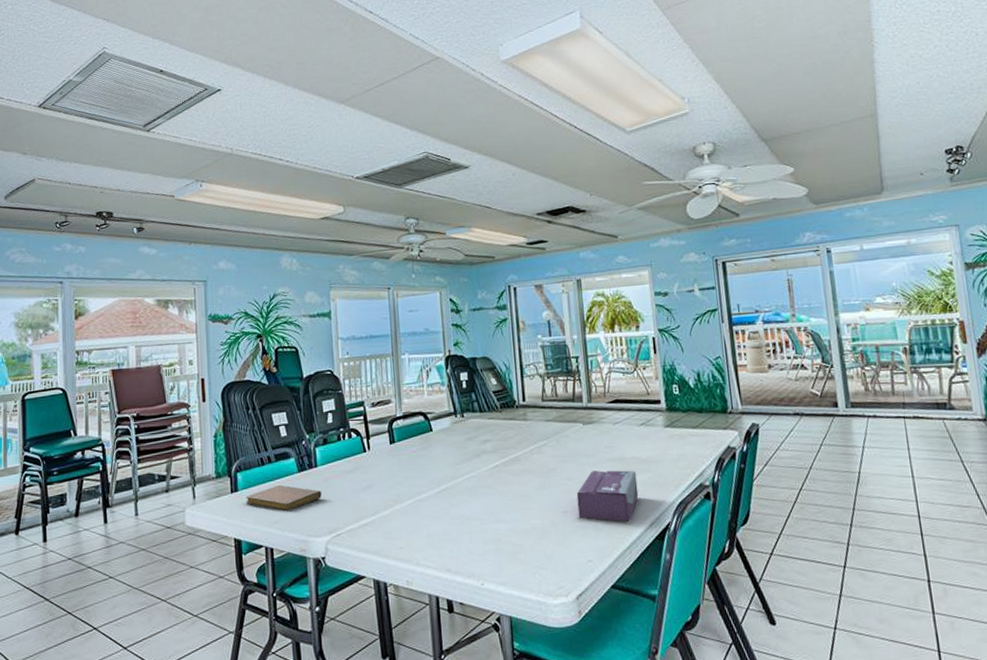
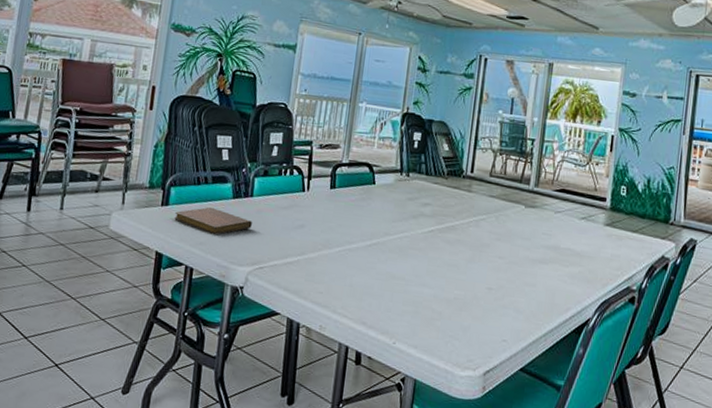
tissue box: present [576,470,639,522] -> none [502,254,568,310]

